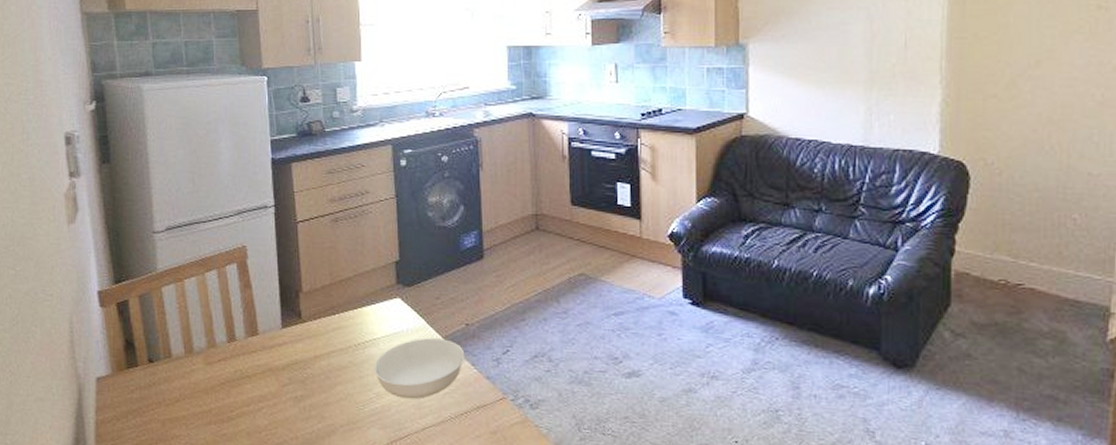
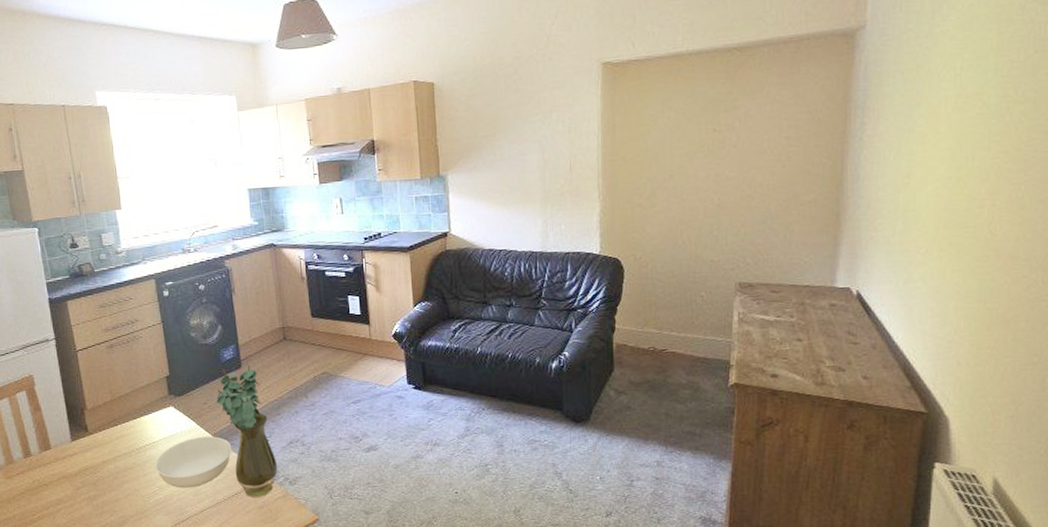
vase: none [450,257,518,420] -> present [216,365,278,497]

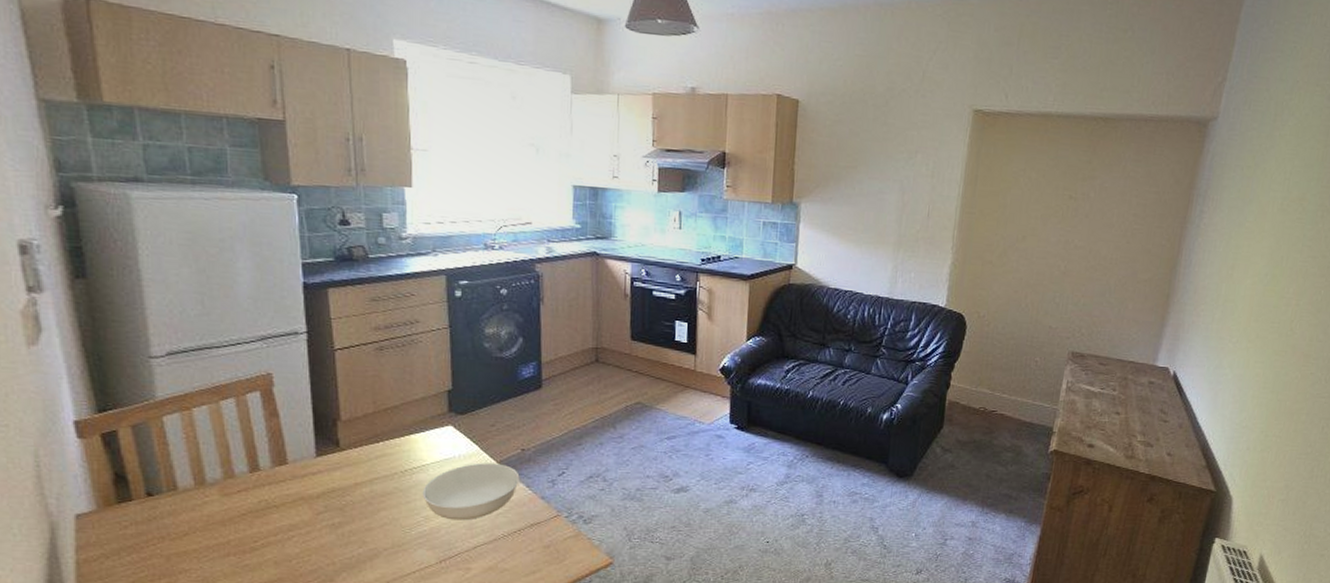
vase: present [216,365,278,497] -> none [506,387,572,535]

